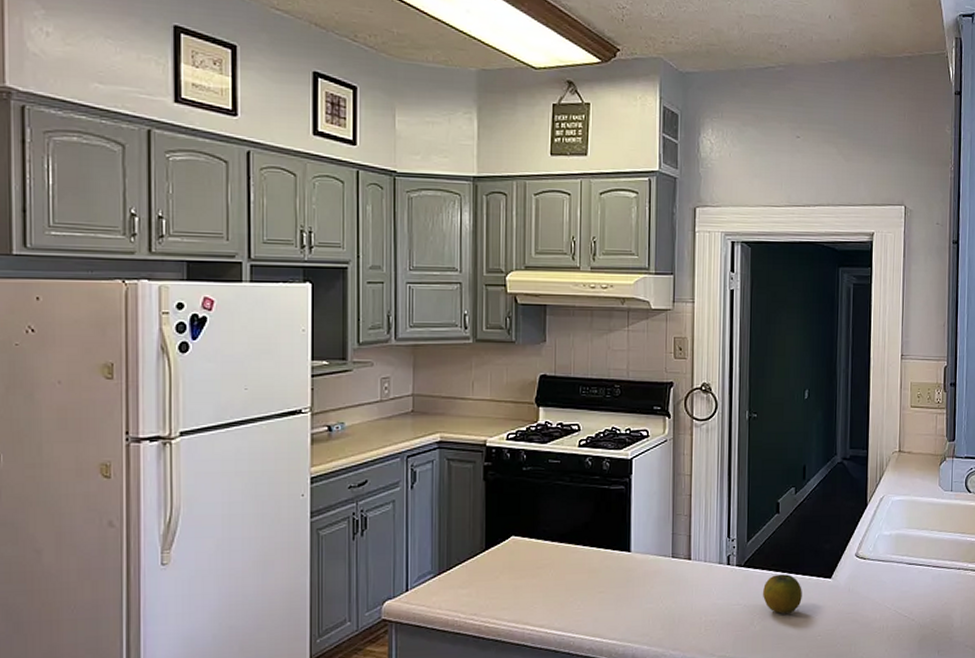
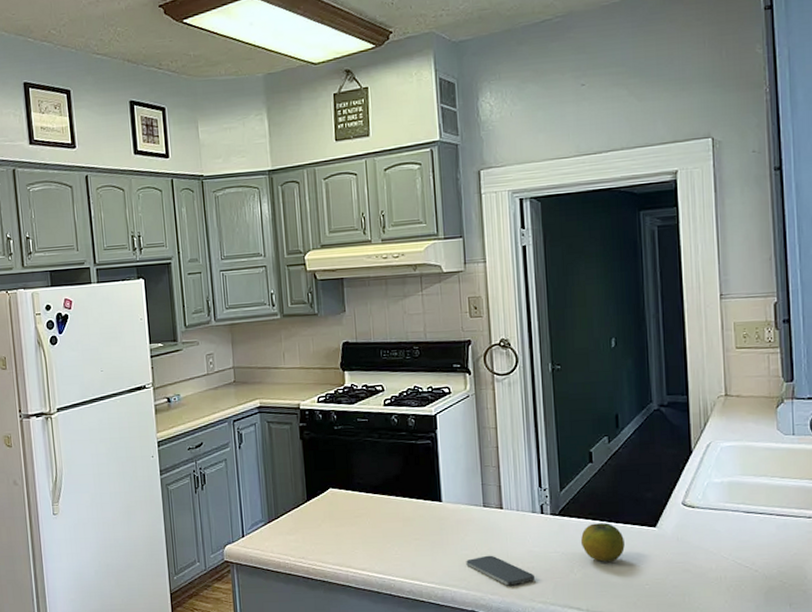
smartphone: none [650,608,717,641] -> present [466,555,536,586]

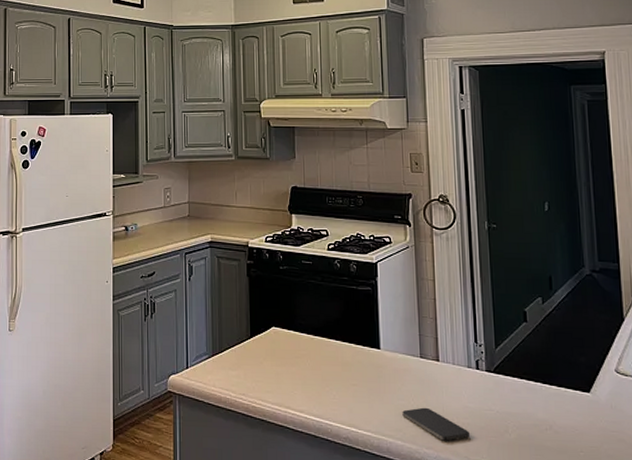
fruit: present [581,523,625,562] -> none [516,383,559,424]

